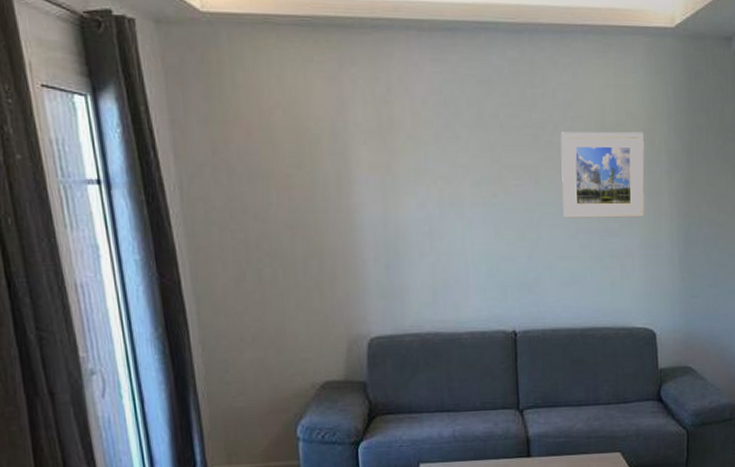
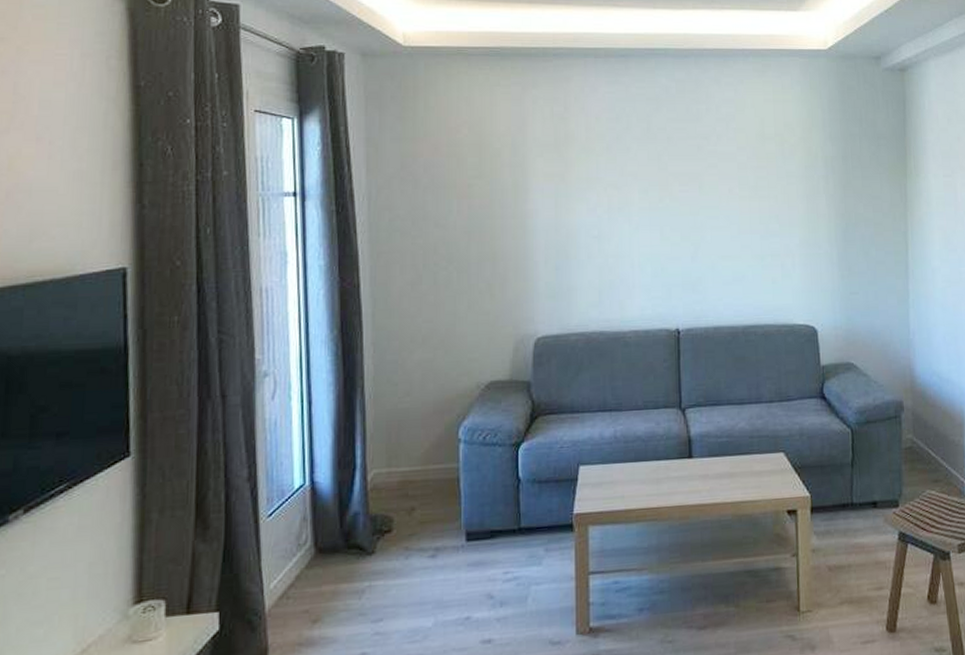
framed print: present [560,131,645,218] -> none [723,140,804,220]

